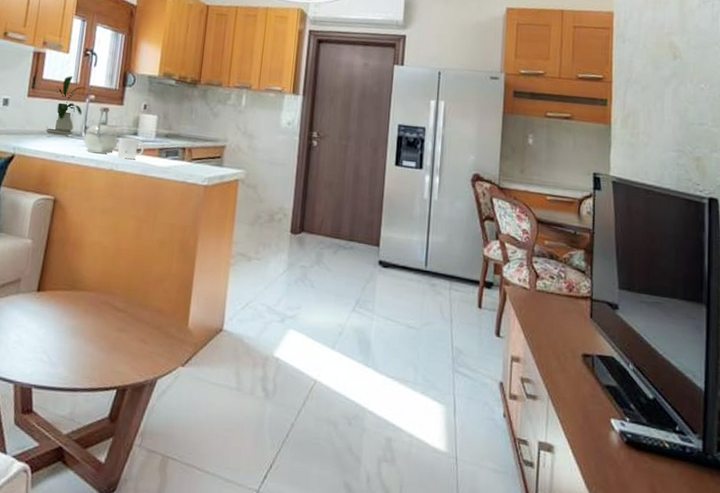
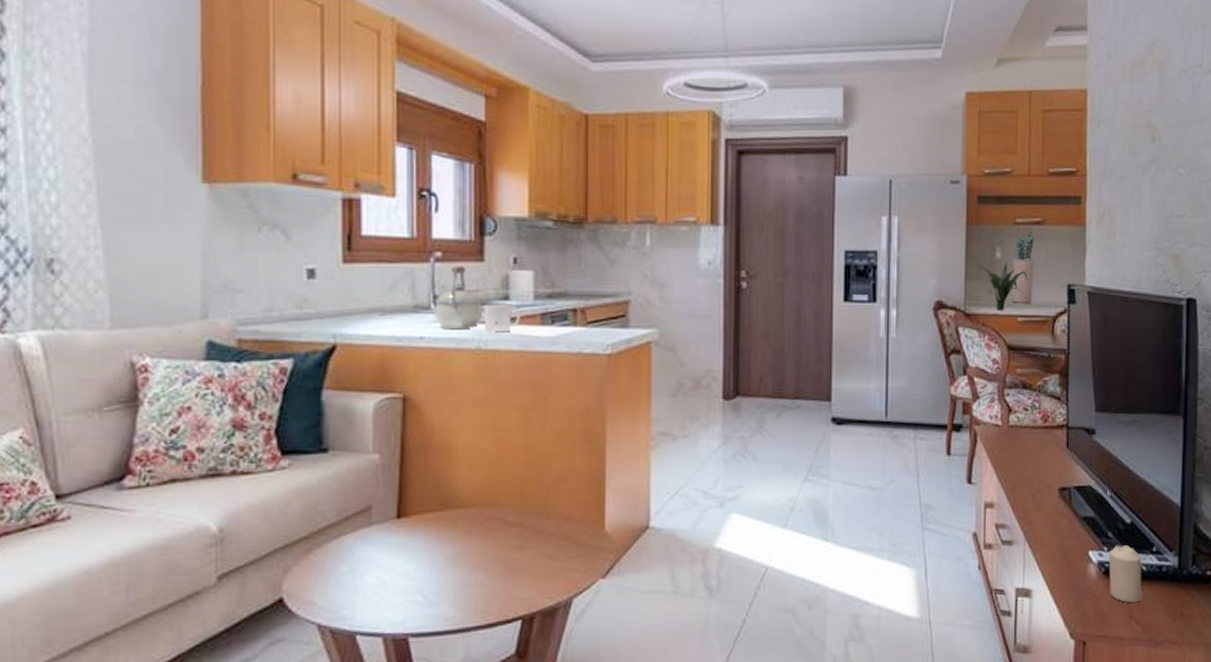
house plant: present [45,76,93,136] -> none [377,228,438,312]
plant: none [510,147,557,188] -> present [976,262,1029,310]
vase: none [541,121,564,186] -> present [1011,228,1035,304]
candle: none [630,418,665,479] -> present [1108,545,1142,604]

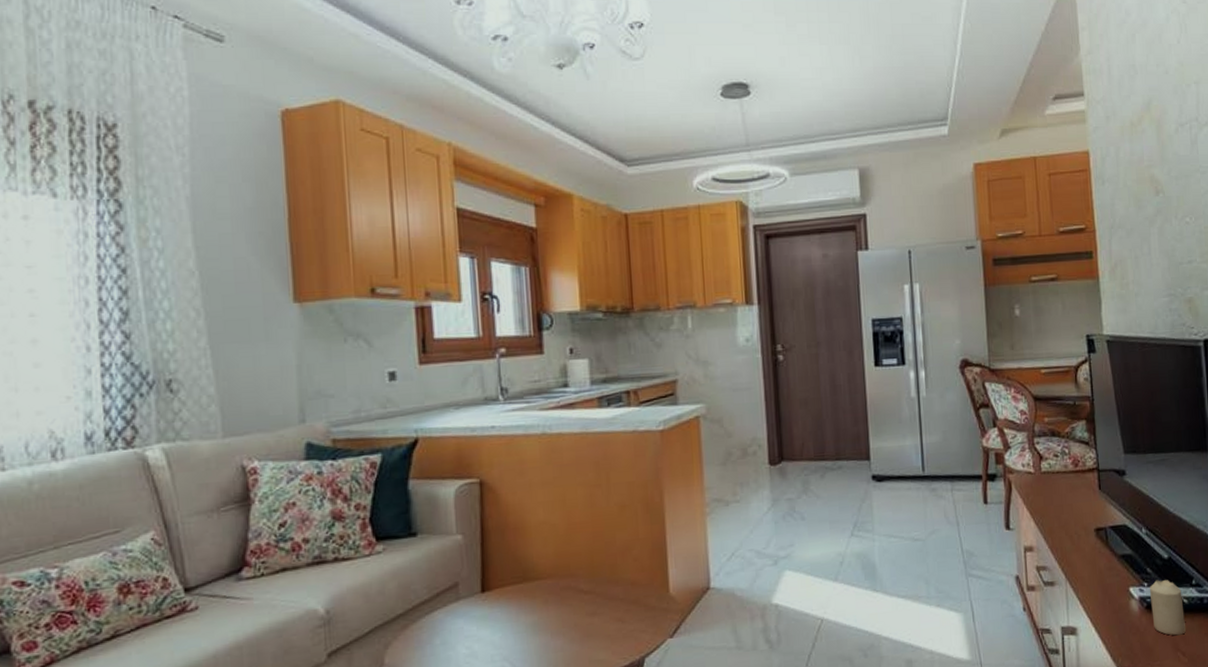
kettle: present [434,265,482,330] -> none [502,359,545,418]
mug: present [484,304,520,333] -> none [546,390,580,418]
plant: present [976,262,1029,310] -> none [998,319,1051,364]
vase: present [1011,228,1035,304] -> none [1032,285,1054,357]

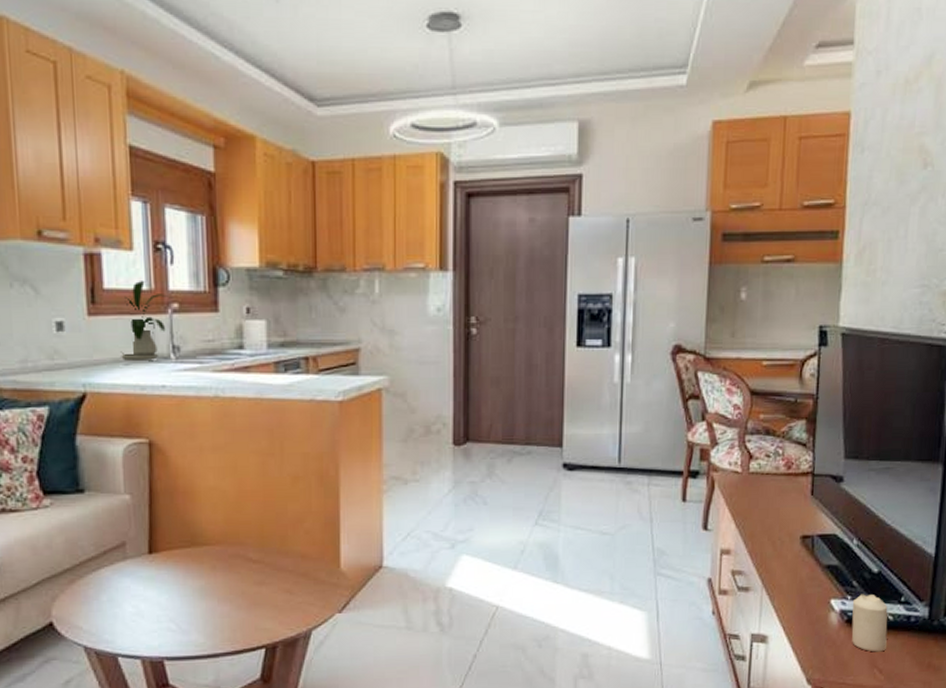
house plant: none [451,329,502,406] -> present [121,281,175,362]

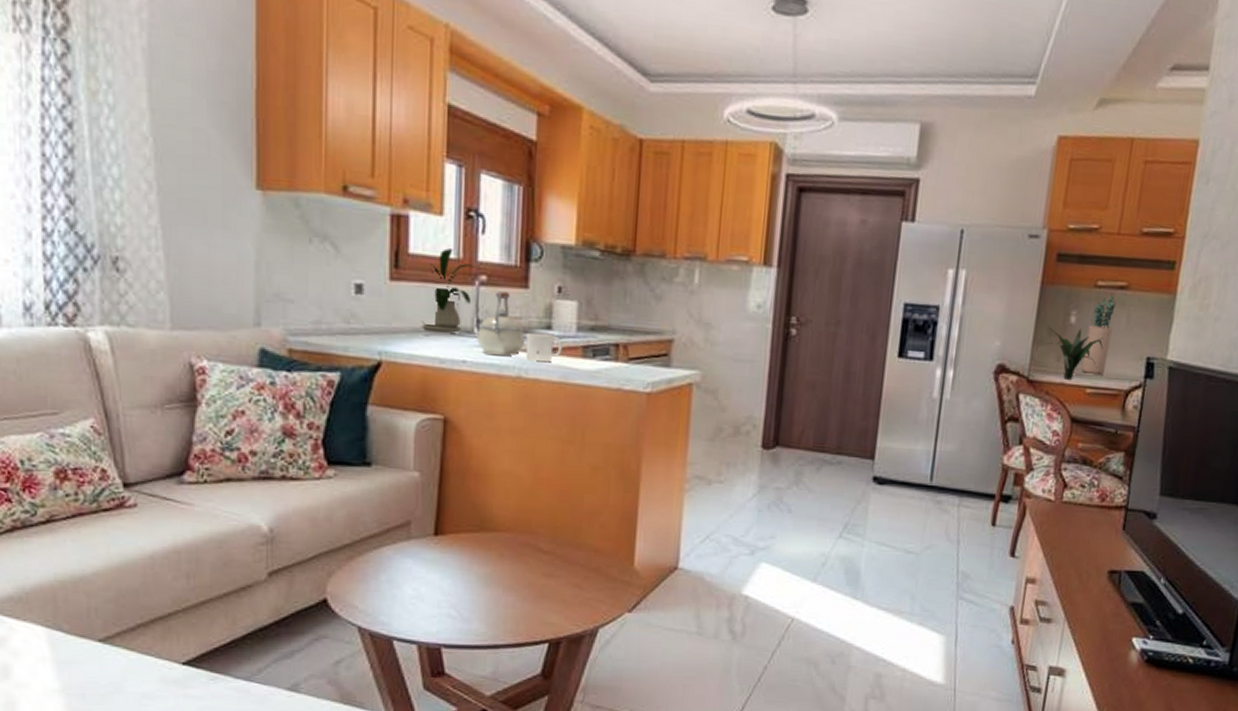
kettle: none [174,316,219,378] -> present [477,290,525,357]
mug: none [220,353,255,381] -> present [525,332,562,363]
plant: none [718,304,776,354] -> present [1045,327,1103,380]
vase: none [756,266,784,348] -> present [1081,292,1116,375]
candle: present [851,594,888,652] -> none [1149,634,1189,695]

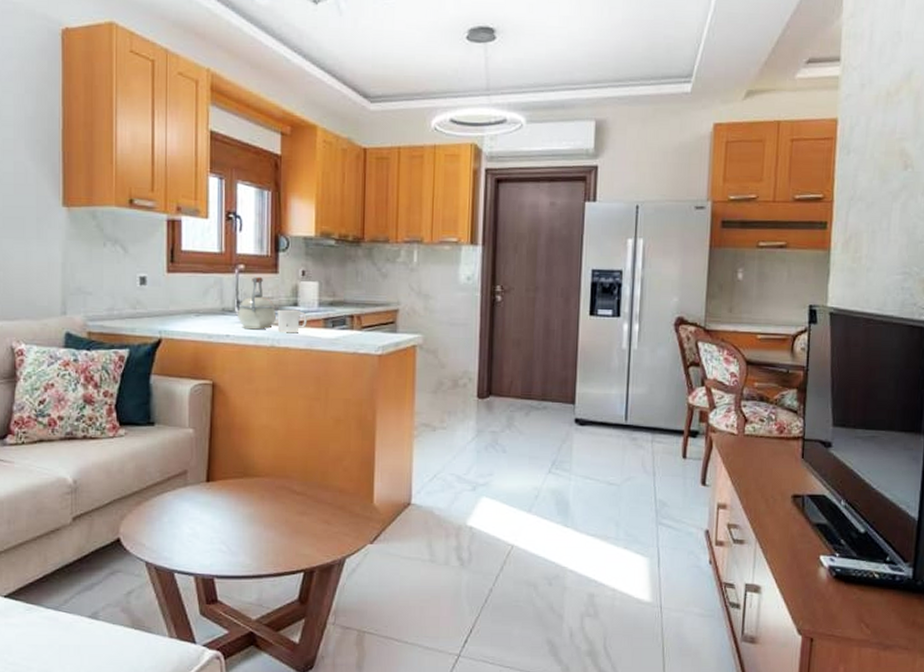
house plant: present [421,248,483,334] -> none [193,245,241,314]
plant: present [1045,327,1103,380] -> none [717,283,769,328]
vase: present [1081,292,1116,375] -> none [752,251,777,323]

